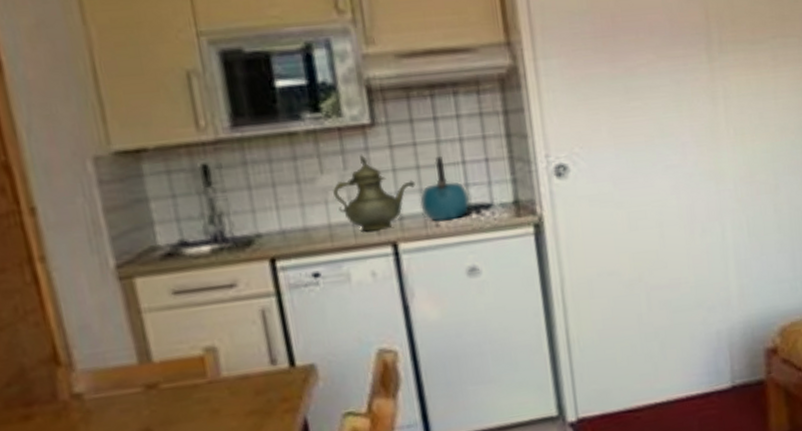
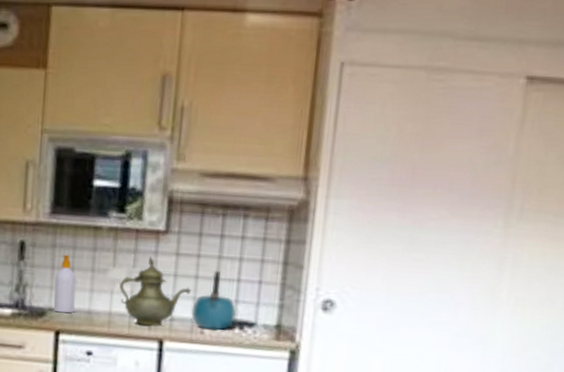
soap bottle: none [254,169,287,238] -> present [53,254,77,314]

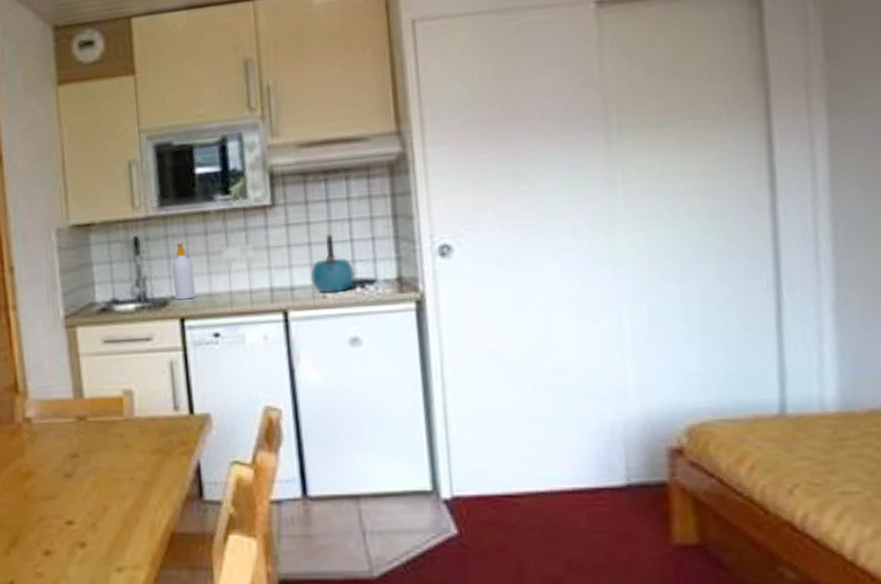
teapot: present [119,256,191,327] -> none [236,231,307,300]

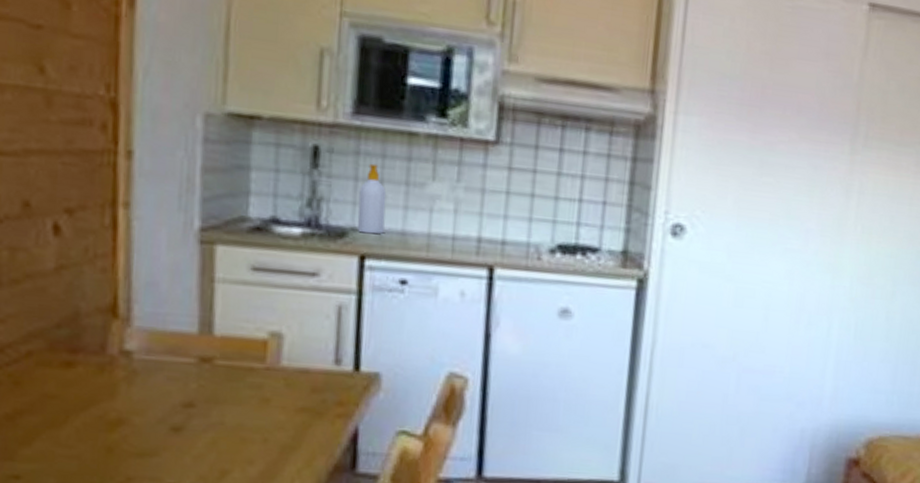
kettle: present [310,235,356,294] -> none [527,189,579,256]

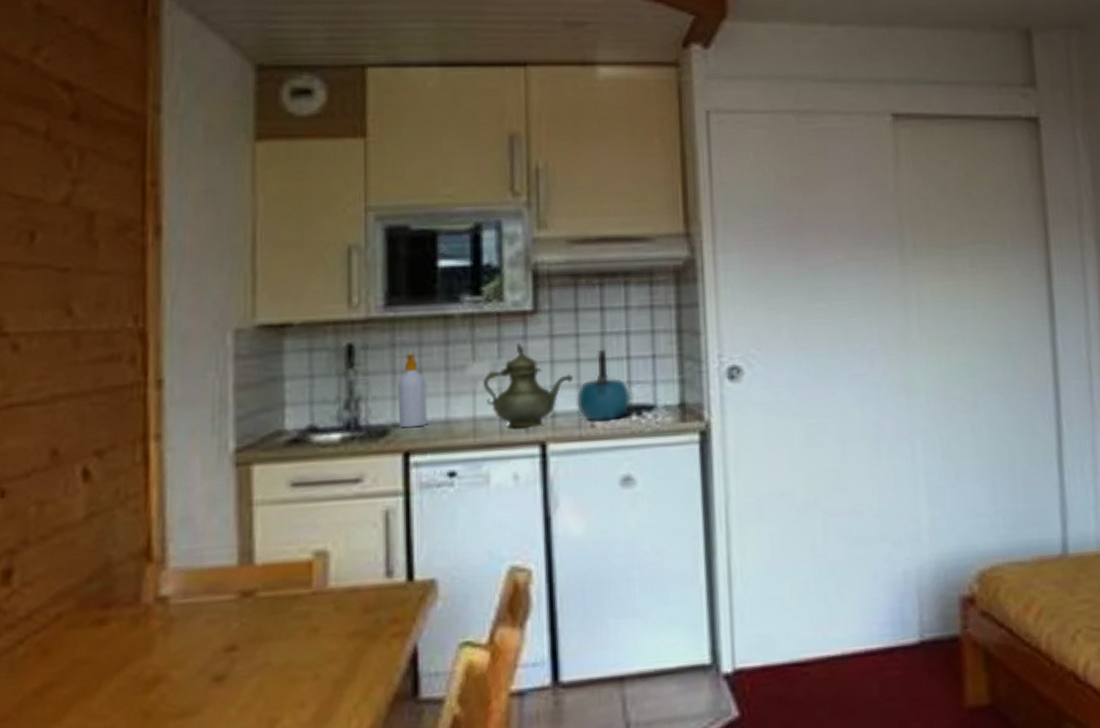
teapot: none [440,169,526,251] -> present [483,342,573,430]
kettle: none [527,189,579,256] -> present [576,350,632,422]

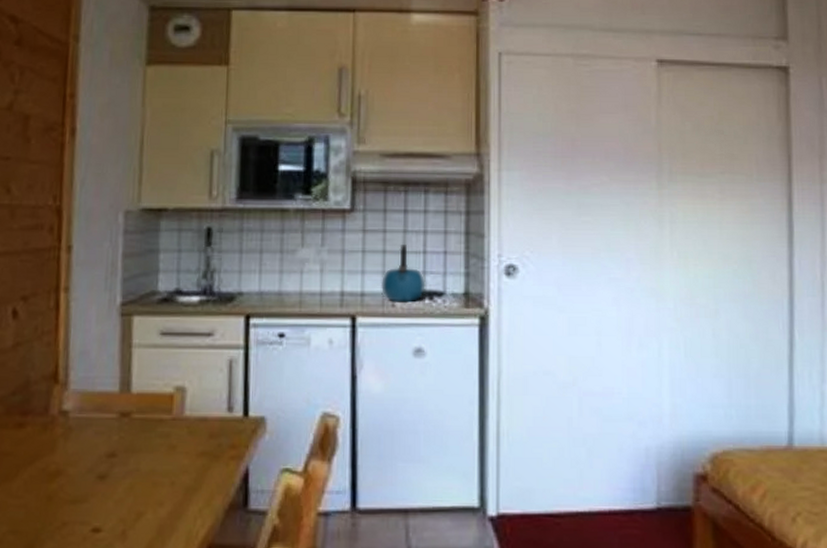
soap bottle: present [398,353,427,428] -> none [242,238,265,296]
teapot: present [483,342,573,430] -> none [309,234,380,304]

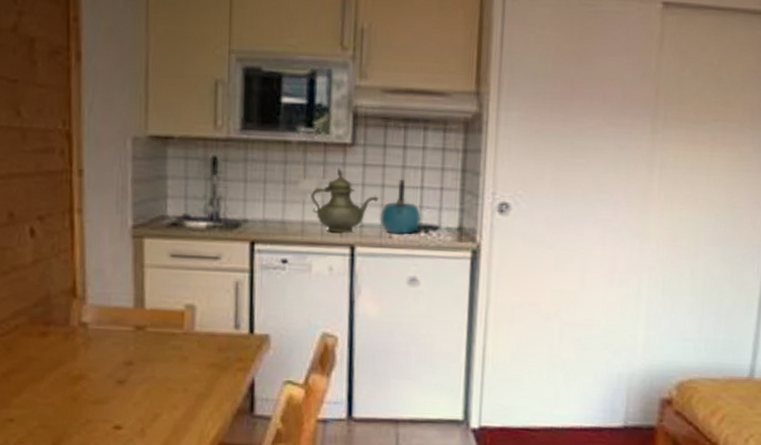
teapot: none [309,234,380,304] -> present [311,167,378,233]

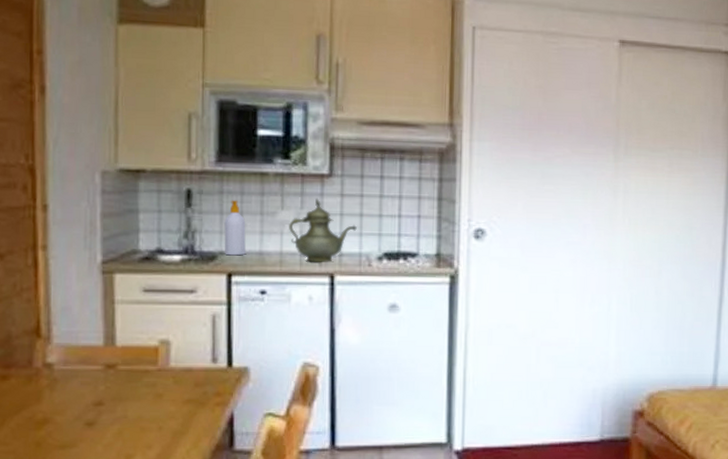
soap bottle: none [247,168,269,224] -> present [224,200,246,256]
kettle: present [380,180,422,234] -> none [359,209,400,262]

